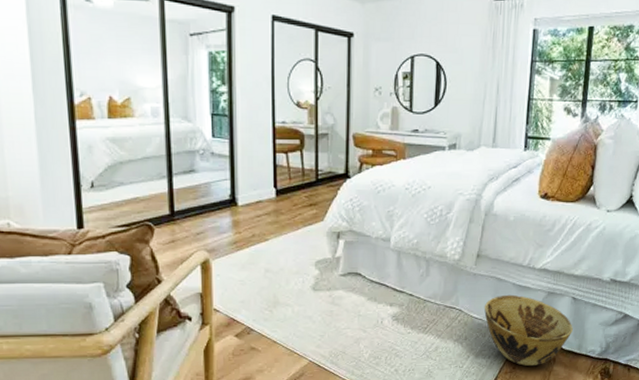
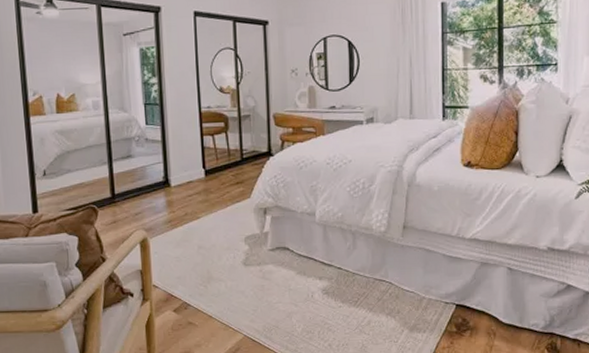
woven basket: present [484,294,573,366] -> none [414,266,511,341]

